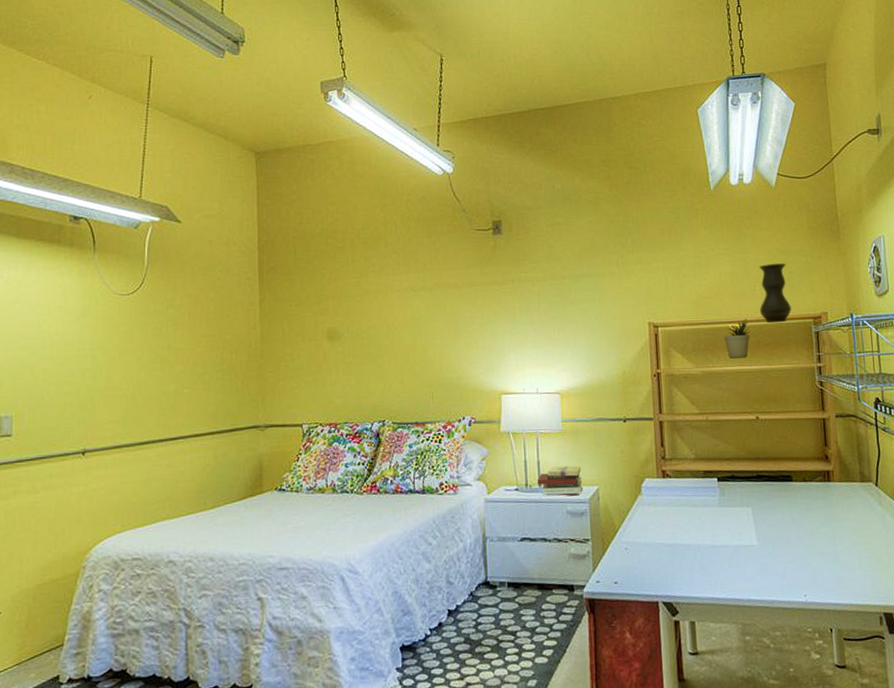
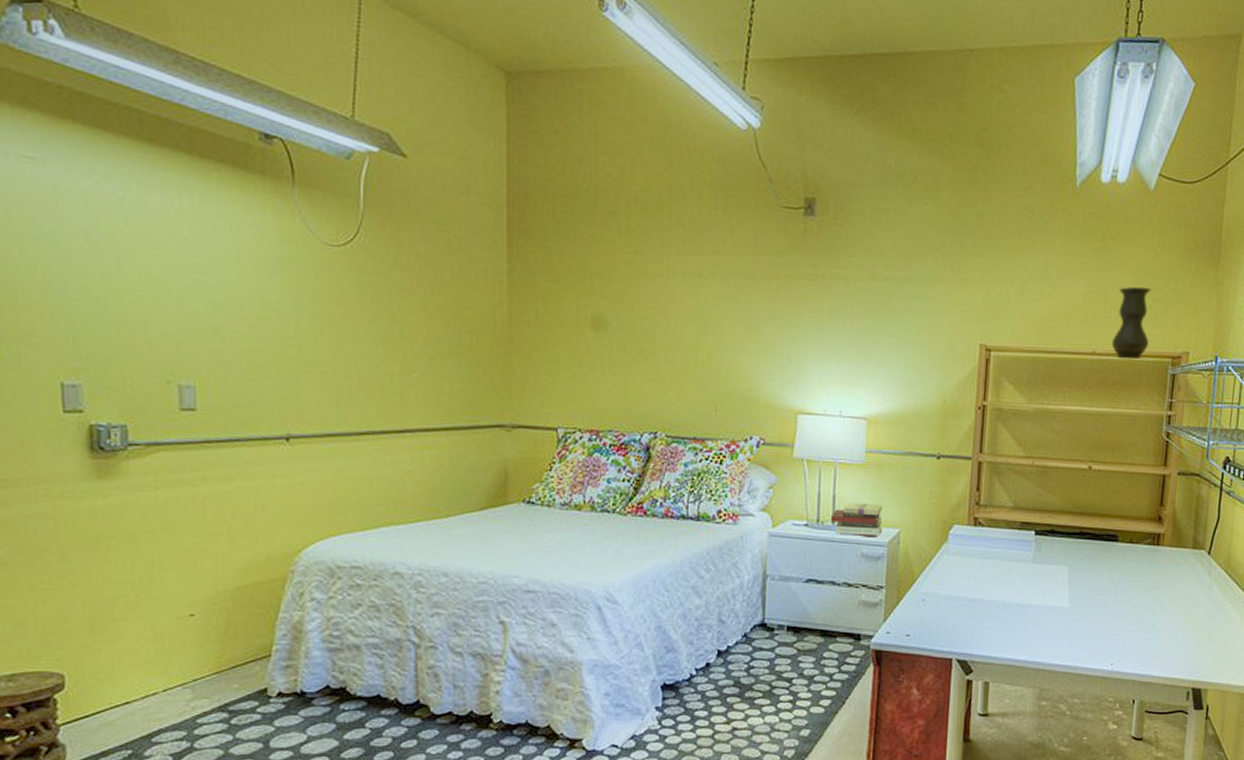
potted plant: present [724,321,750,359] -> none [1065,353,1097,397]

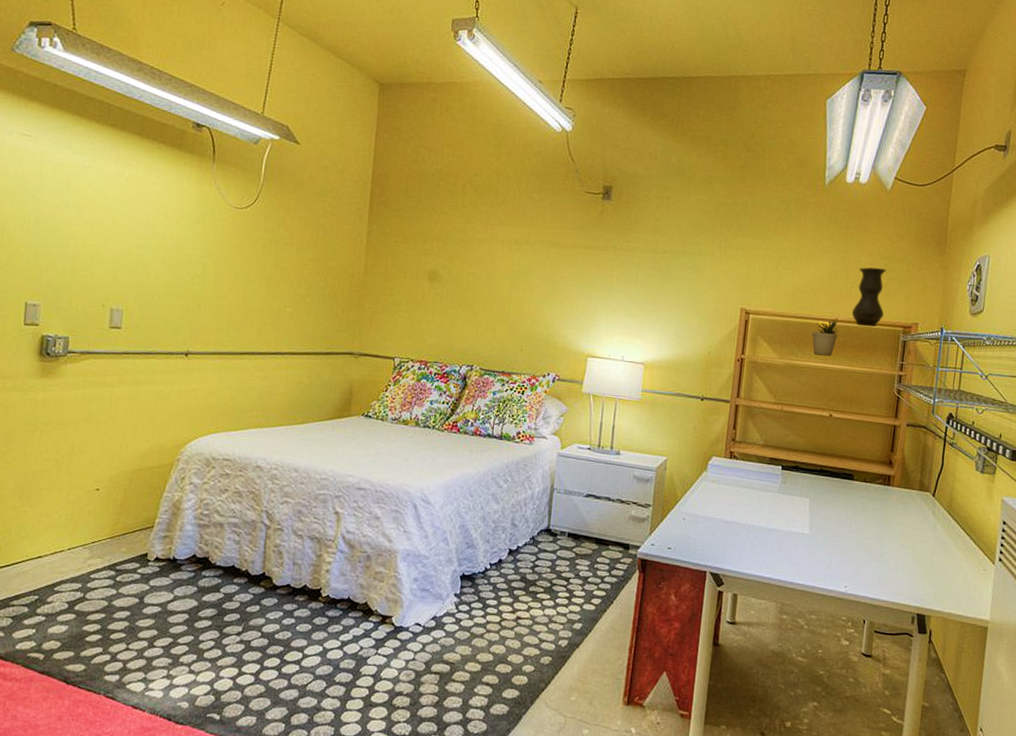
books: present [830,502,883,537] -> none [609,432,654,463]
potted plant: none [1065,353,1097,397] -> present [812,320,839,356]

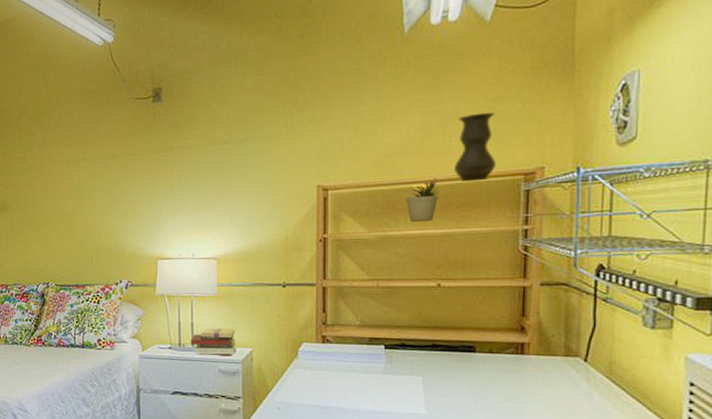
books: none [609,432,654,463] -> present [190,328,236,356]

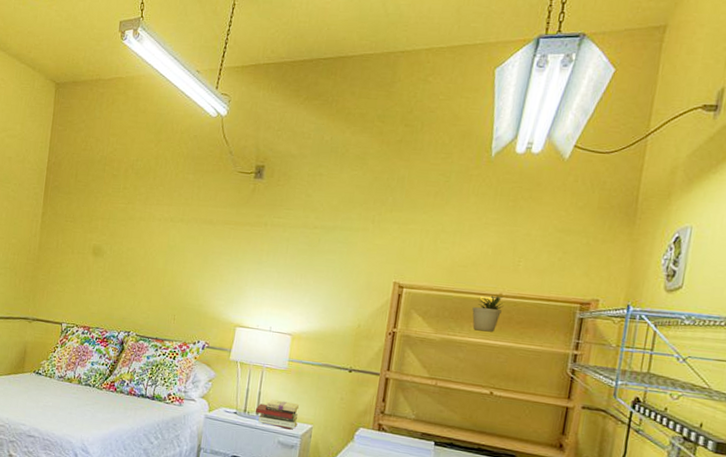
vase: present [453,112,496,182] -> none [518,240,562,303]

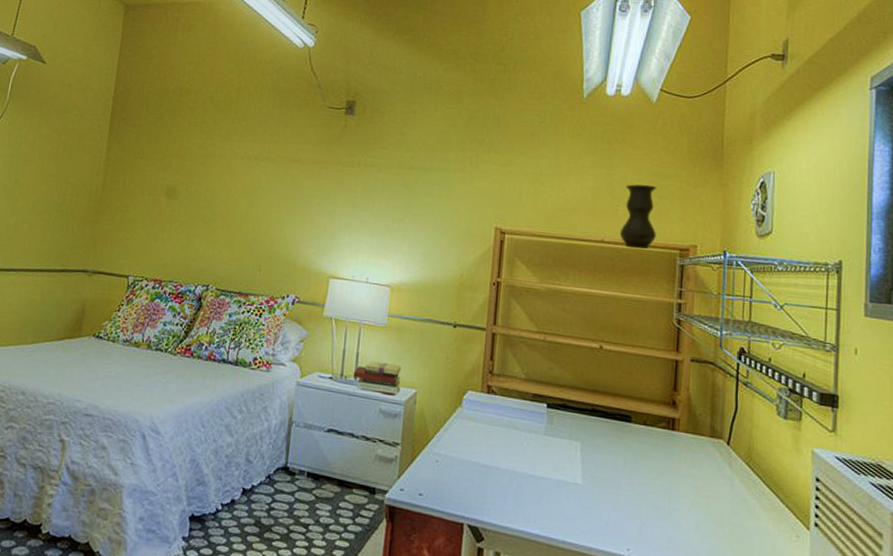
potted plant: present [472,295,504,333] -> none [576,241,606,281]
vase: none [518,240,562,303] -> present [619,184,657,250]

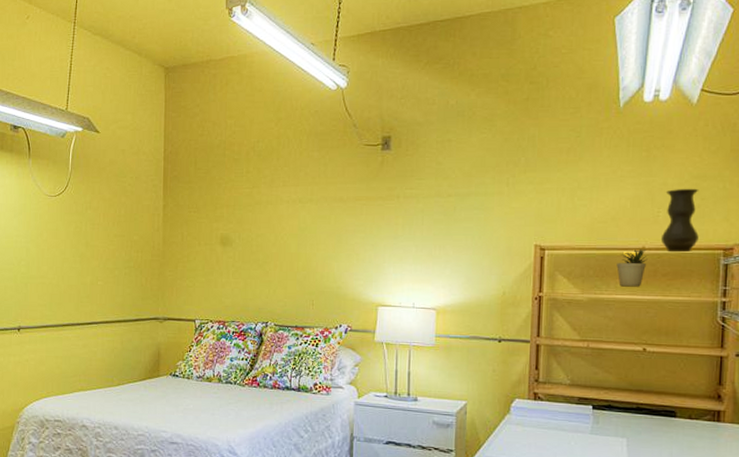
books: present [353,361,402,396] -> none [406,378,452,408]
potted plant: none [576,241,606,281] -> present [616,248,648,287]

